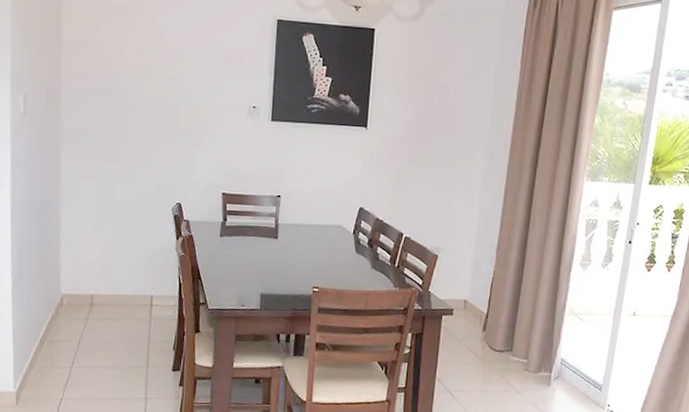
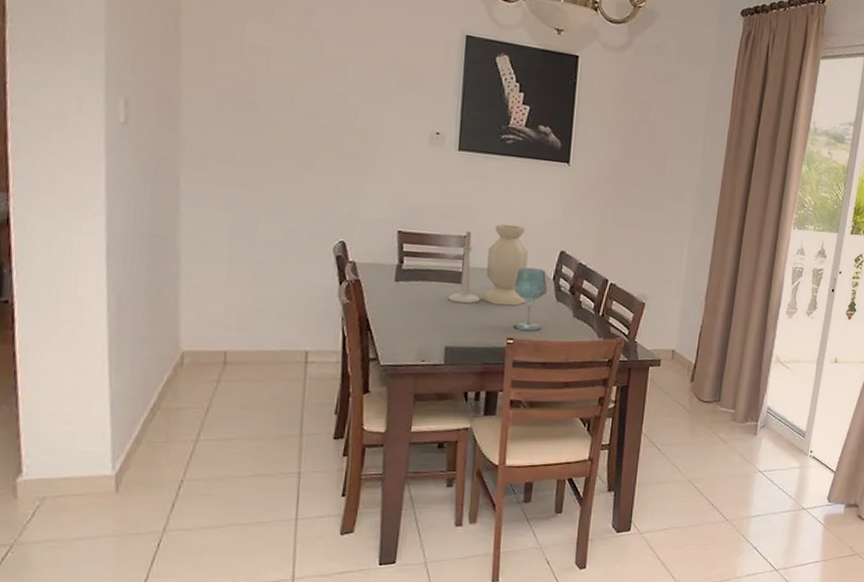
candlestick: none [263,192,291,256] -> present [447,231,481,304]
vase: none [291,184,331,258] -> present [481,224,529,306]
wine glass: none [318,223,349,281] -> present [513,267,548,332]

